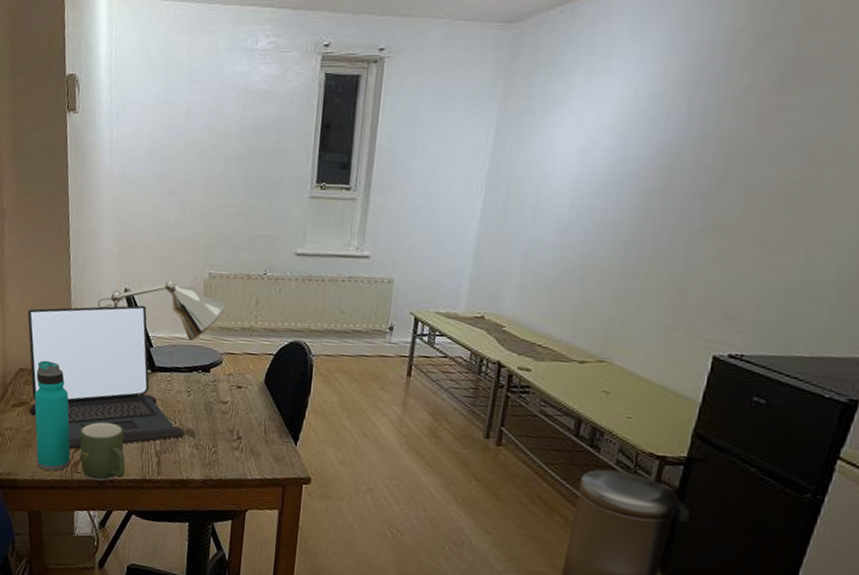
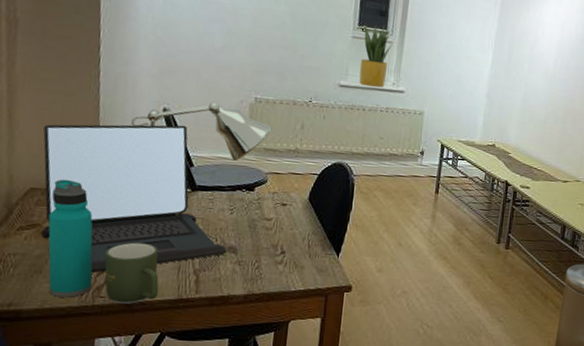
planter: none [317,179,355,254] -> present [359,25,392,88]

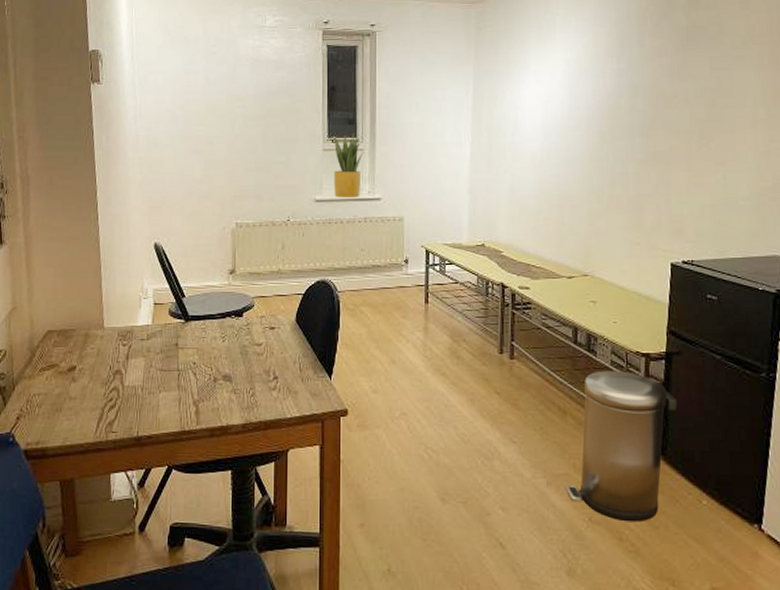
laptop: present [40,124,227,273] -> none [55,257,223,408]
water bottle: present [48,179,93,298] -> none [64,320,105,434]
mug: present [104,242,159,304] -> none [113,376,163,438]
desk lamp: present [130,101,272,161] -> none [127,231,254,288]

